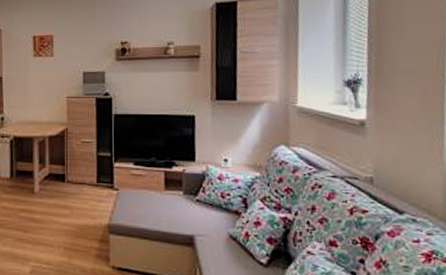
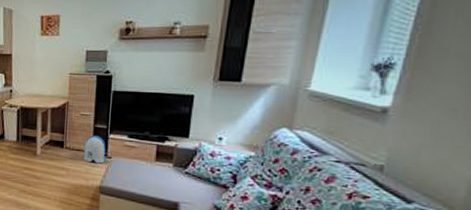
sun visor: none [87,165,113,198] -> present [82,135,107,164]

